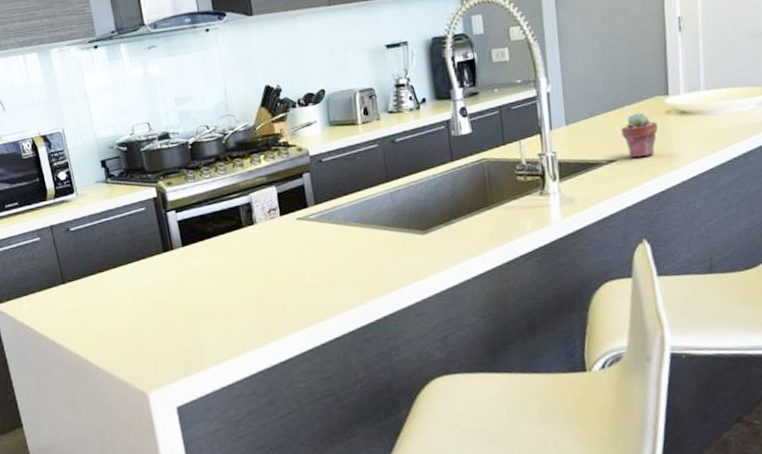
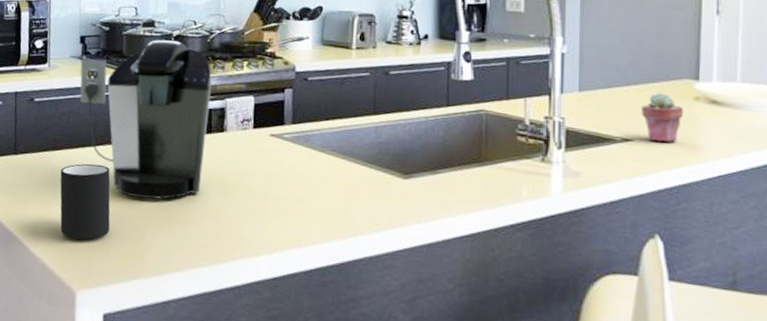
coffee maker: none [106,148,242,300] -> present [80,40,212,200]
mug: none [110,276,167,348] -> present [60,163,111,240]

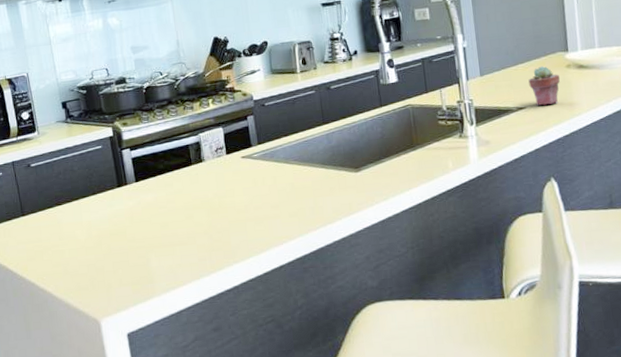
mug: present [60,163,111,240] -> none [67,210,120,277]
coffee maker: present [80,40,212,200] -> none [66,92,191,232]

